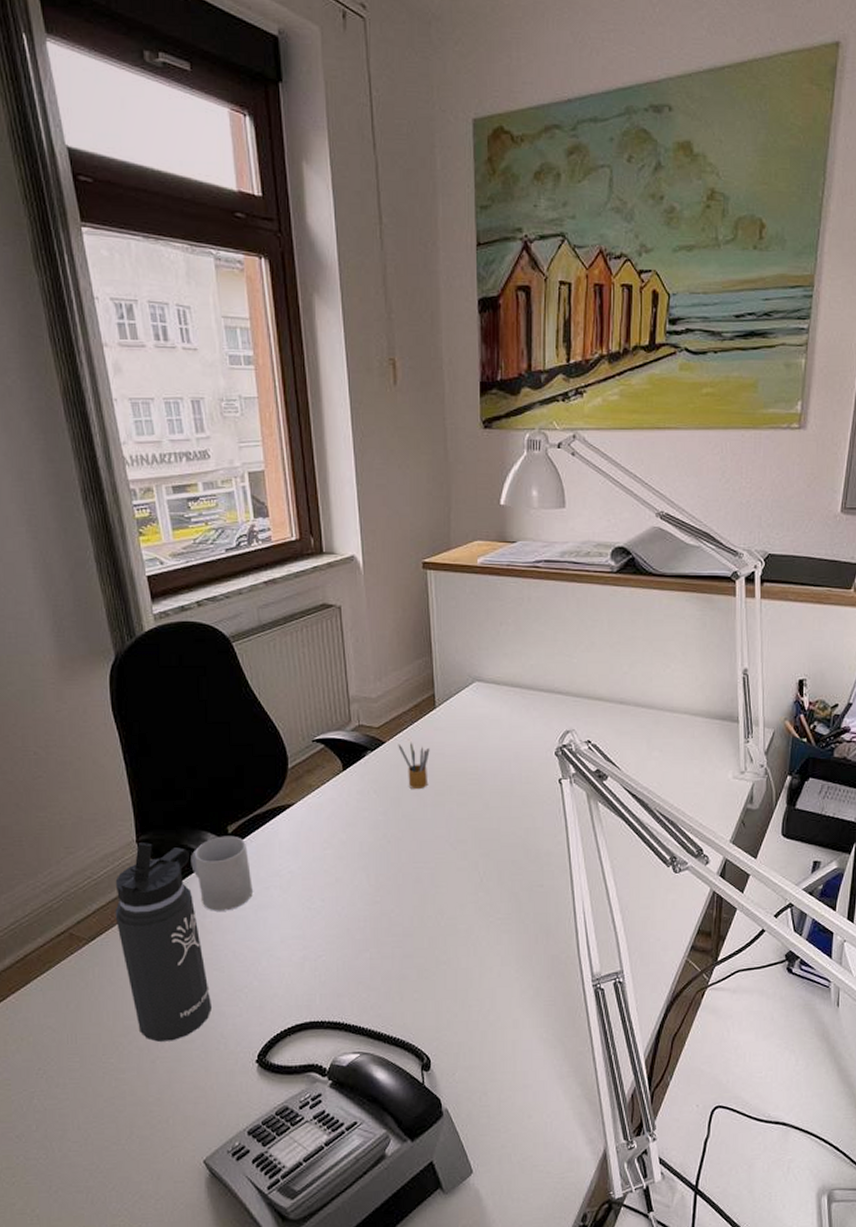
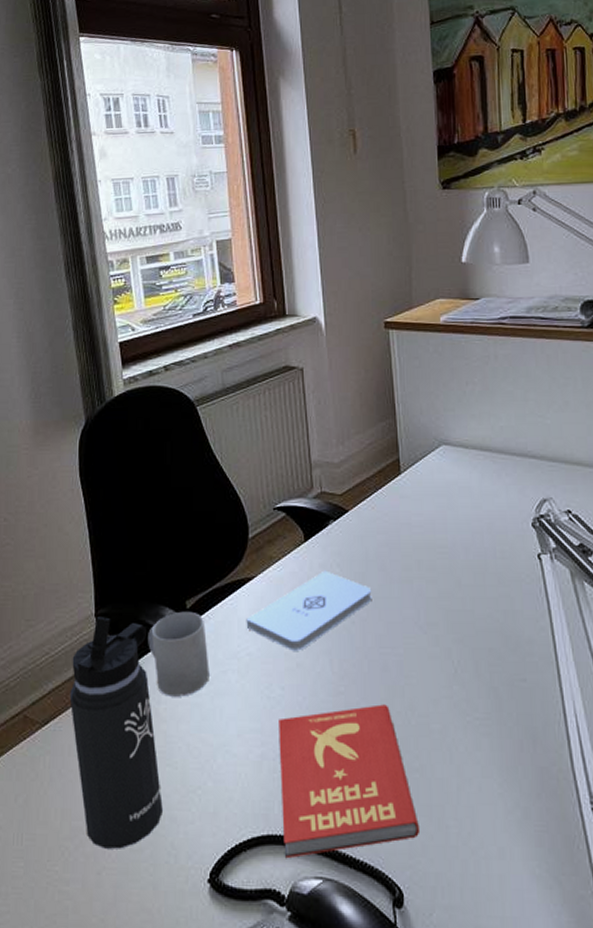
notepad: none [287,796,407,868] -> present [246,570,372,651]
book: none [319,910,445,1040] -> present [279,704,419,859]
pencil box: present [398,742,430,790] -> none [362,511,396,564]

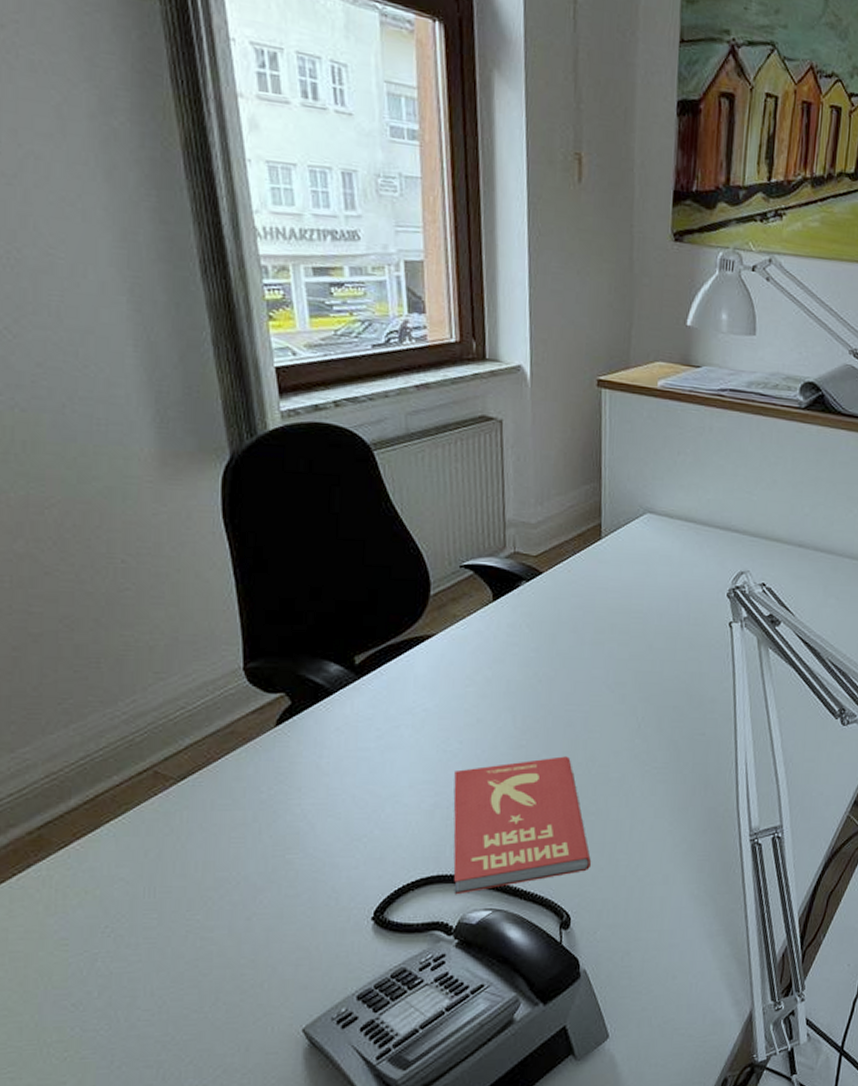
thermos bottle: present [69,617,163,849] -> none [212,671,323,896]
mug: present [148,611,210,697] -> none [308,667,380,751]
notepad: present [246,570,372,651] -> none [423,630,562,707]

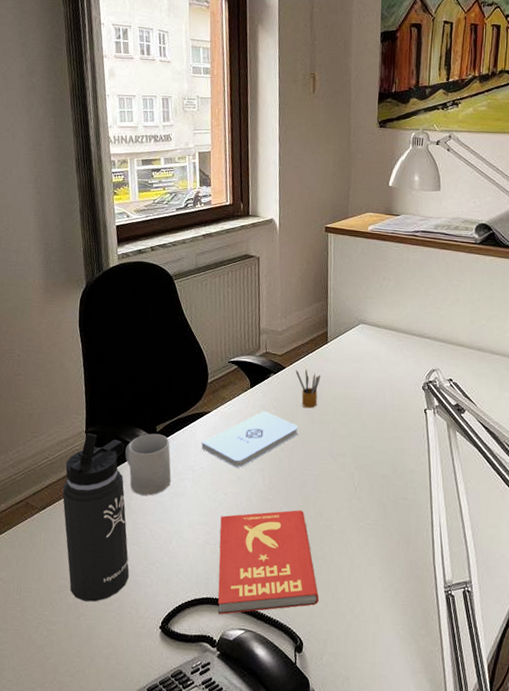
thermos bottle: none [212,671,323,896] -> present [62,433,129,602]
mug: none [308,667,380,751] -> present [125,433,171,496]
notepad: none [423,630,562,707] -> present [201,410,299,468]
pencil box: none [557,574,592,626] -> present [295,369,321,409]

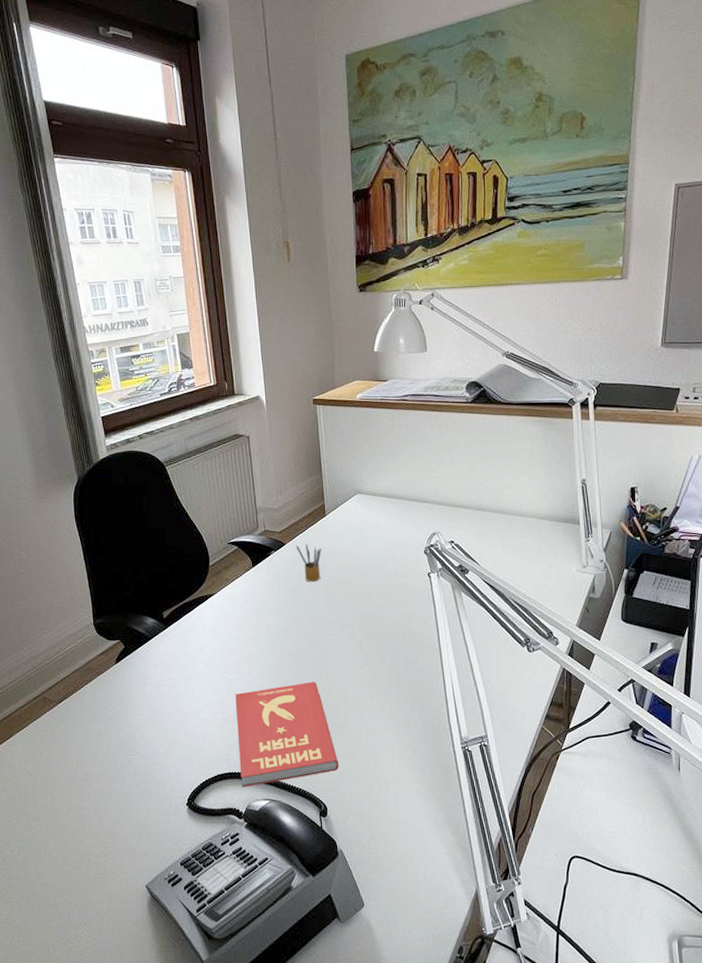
thermos bottle: present [62,433,129,602] -> none [77,625,151,786]
mug: present [125,433,171,496] -> none [135,619,183,680]
notepad: present [201,410,299,468] -> none [209,588,304,646]

